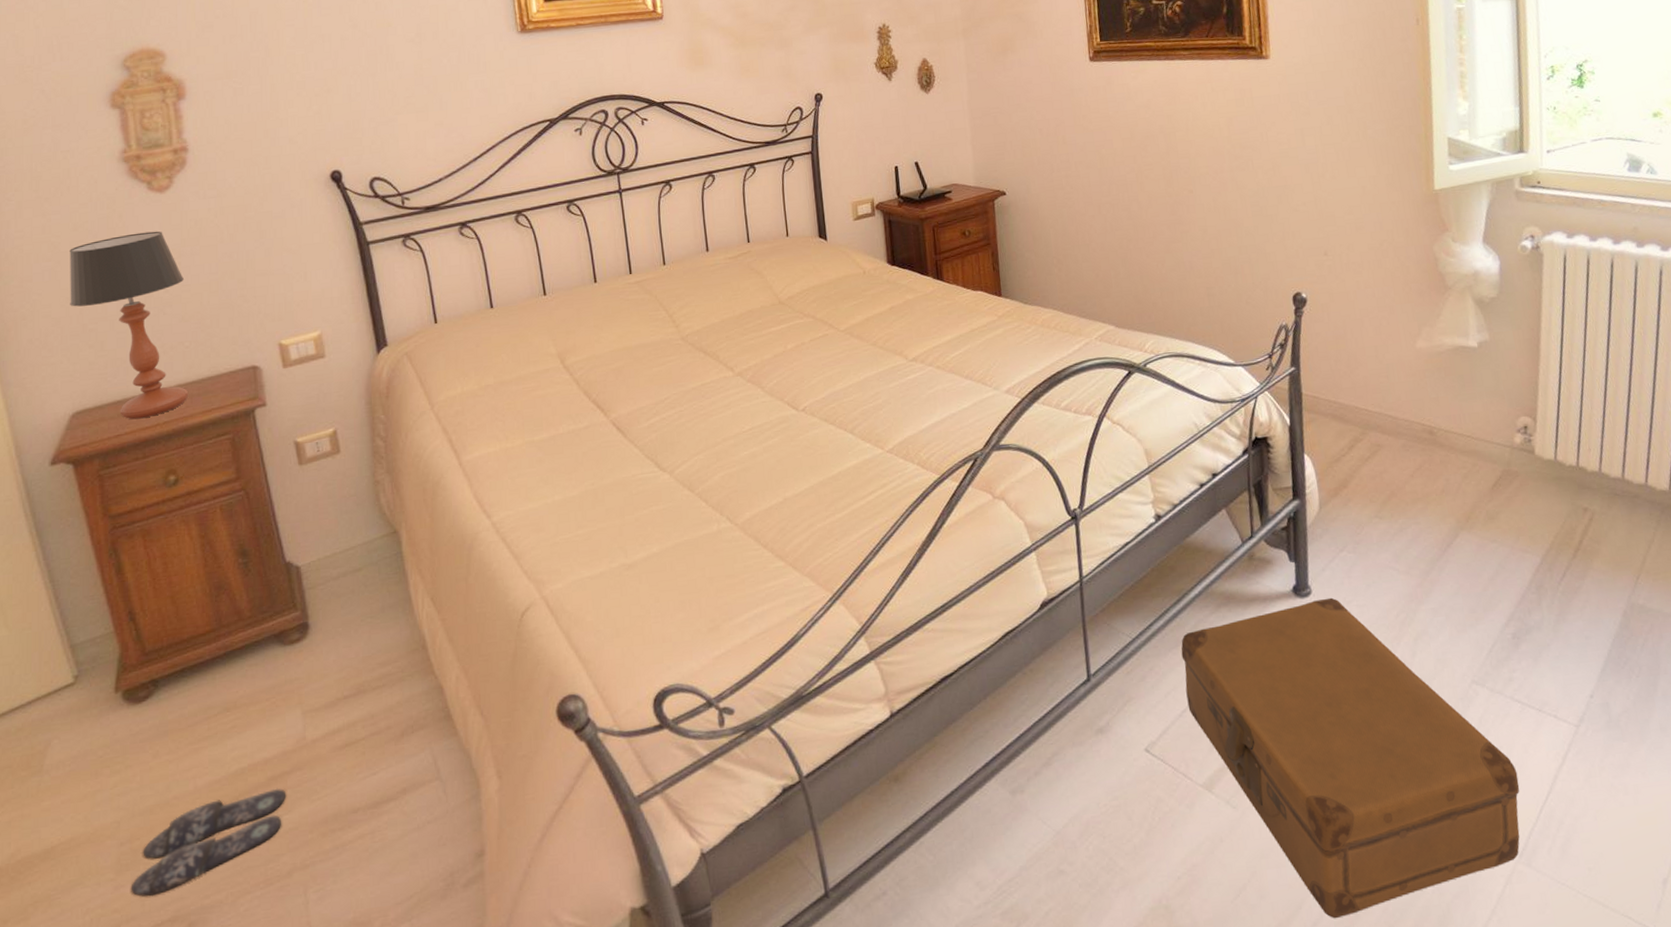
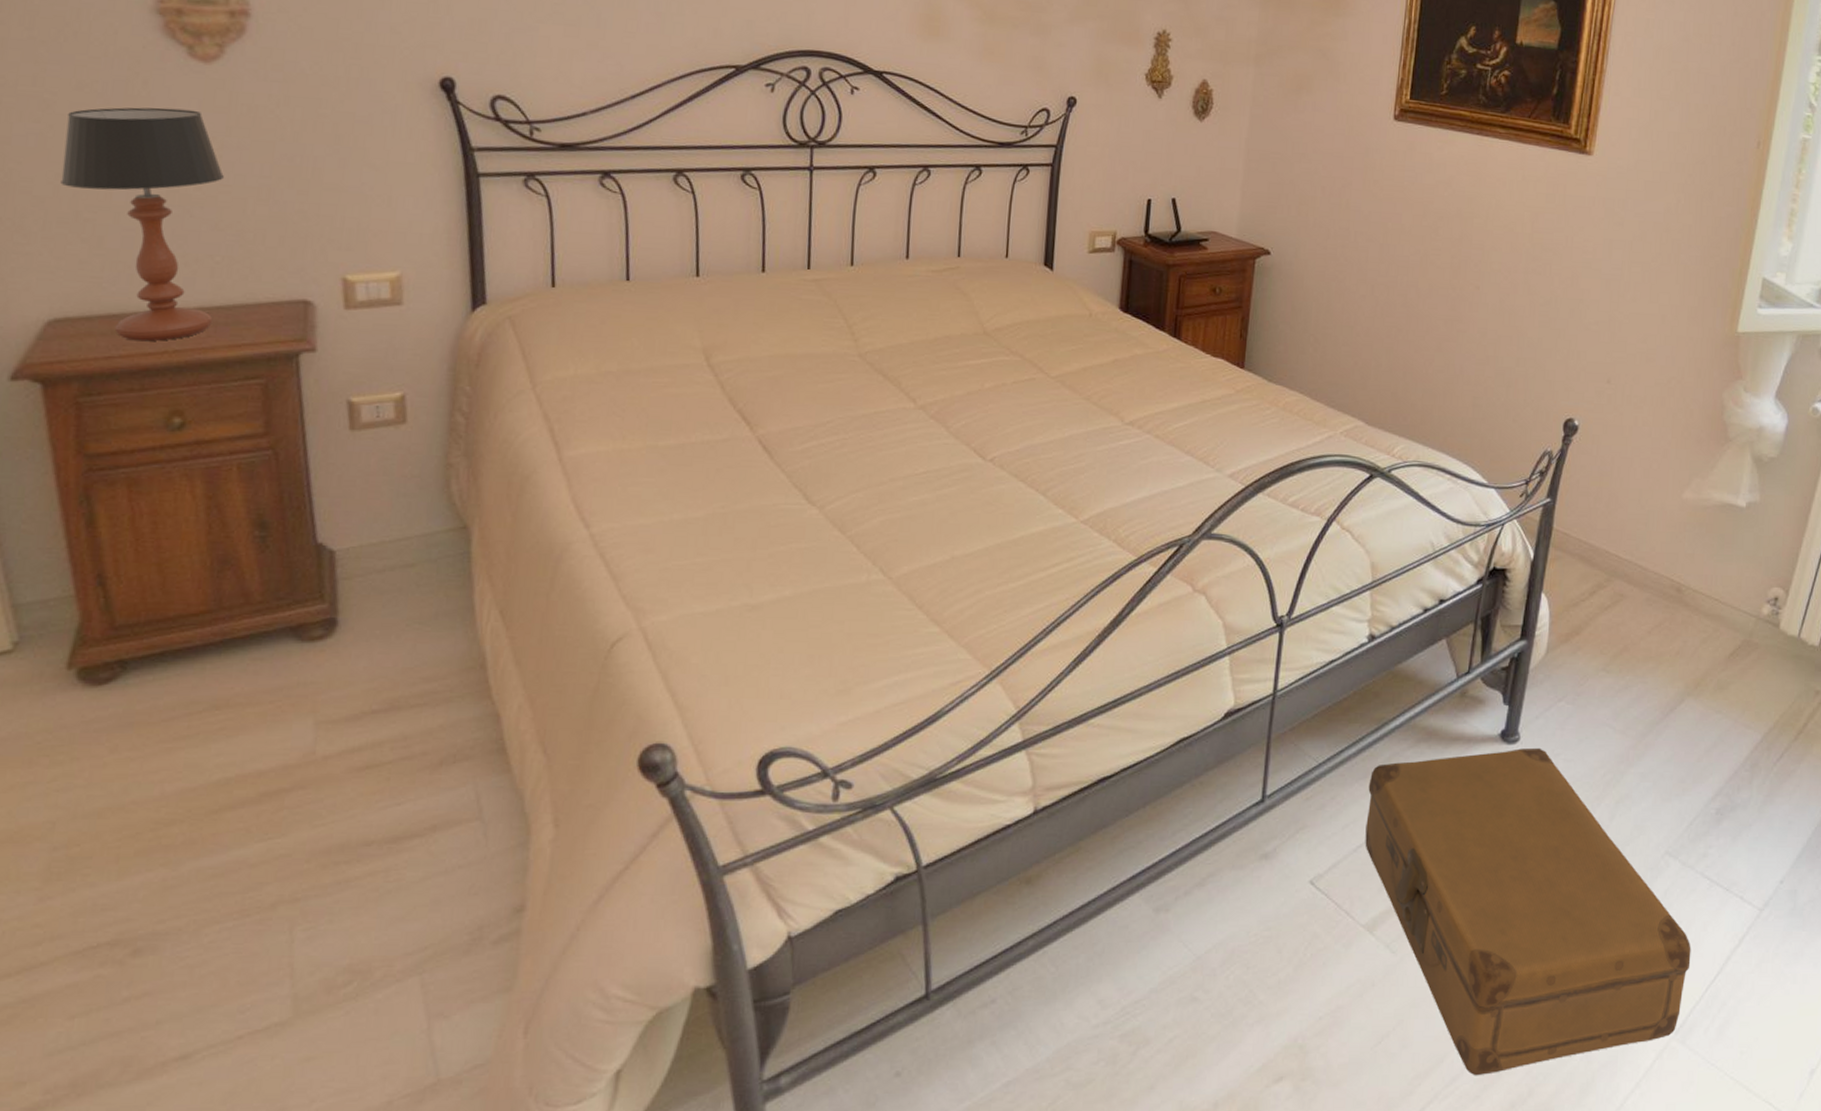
slippers: present [131,788,287,897] -> none [60,806,282,914]

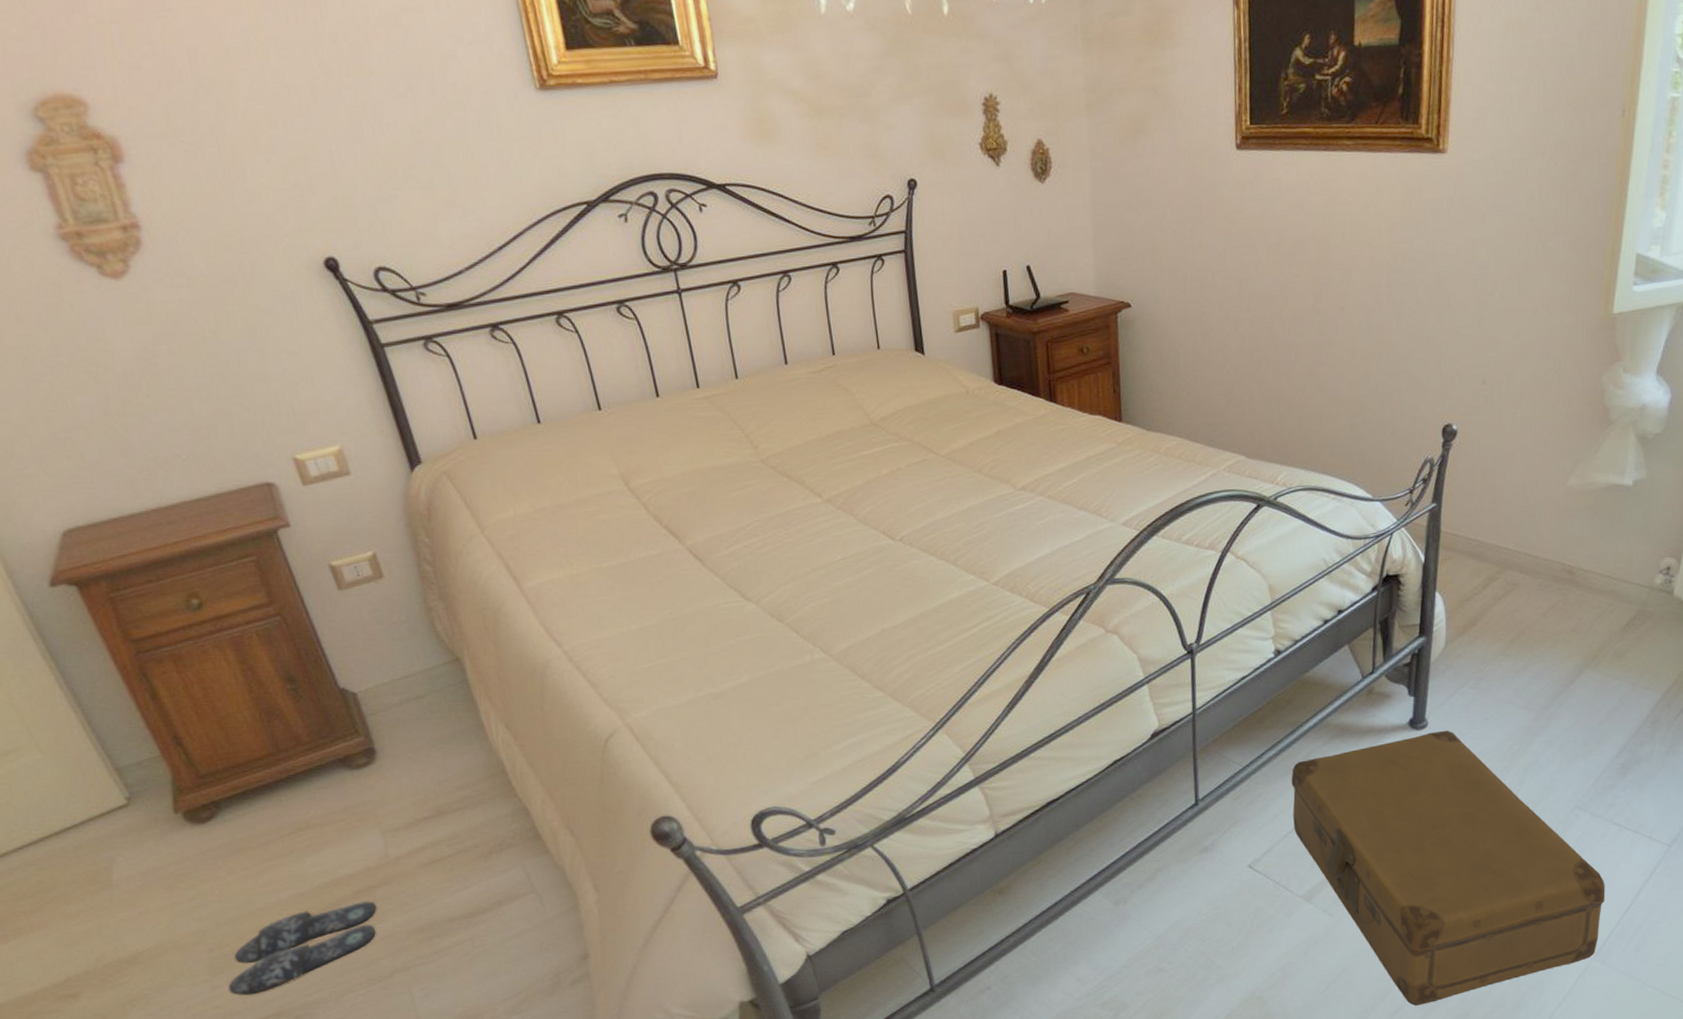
table lamp: present [60,107,225,342] -> none [17,325,198,539]
slippers: none [60,806,282,914] -> present [228,900,377,995]

